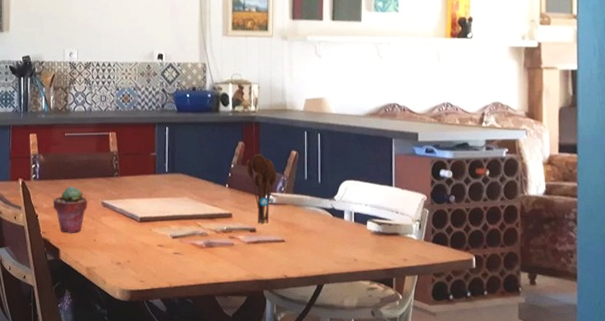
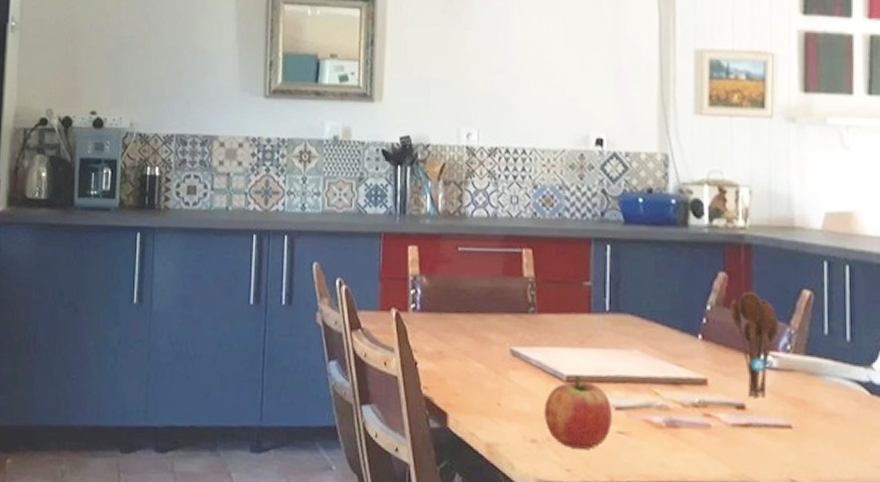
potted succulent: present [53,186,88,233] -> none [439,323,490,392]
apple: none [125,217,171,266] -> present [544,375,612,449]

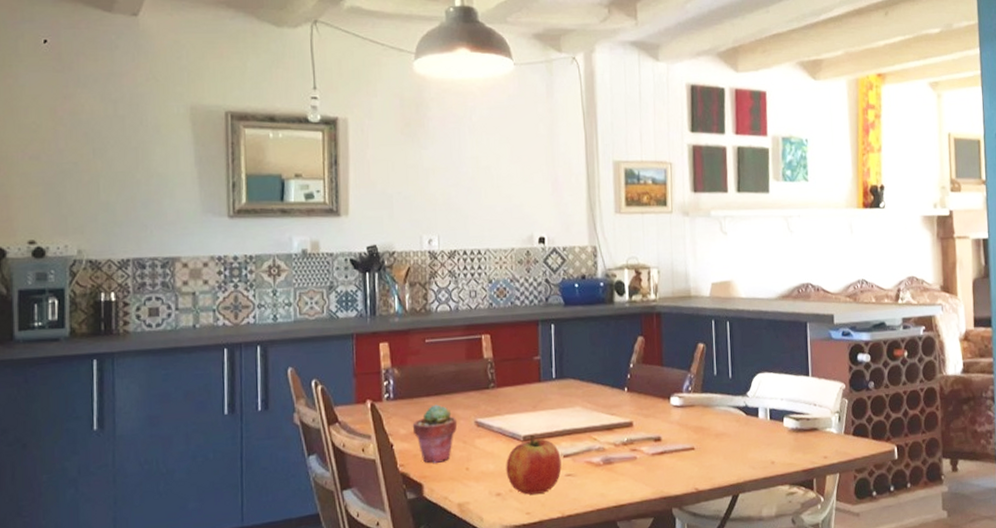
potted succulent: none [439,323,490,392] -> present [412,404,458,464]
utensil holder: present [730,291,779,399] -> none [647,349,683,431]

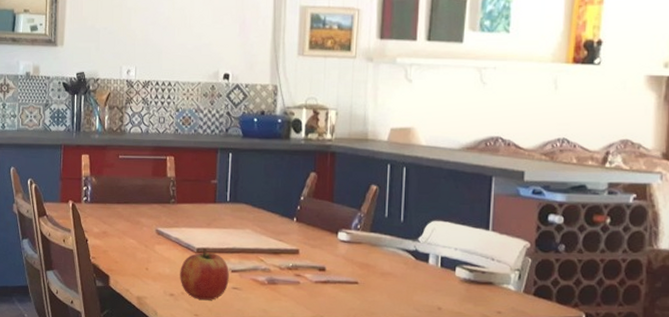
potted succulent: present [412,404,458,464] -> none [104,211,141,260]

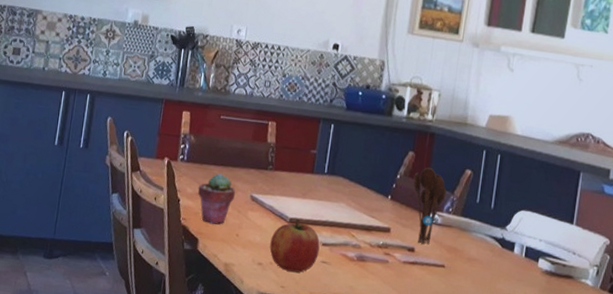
potted succulent: none [104,211,141,260] -> present [198,173,236,225]
utensil holder: none [318,186,353,263] -> present [413,167,447,245]

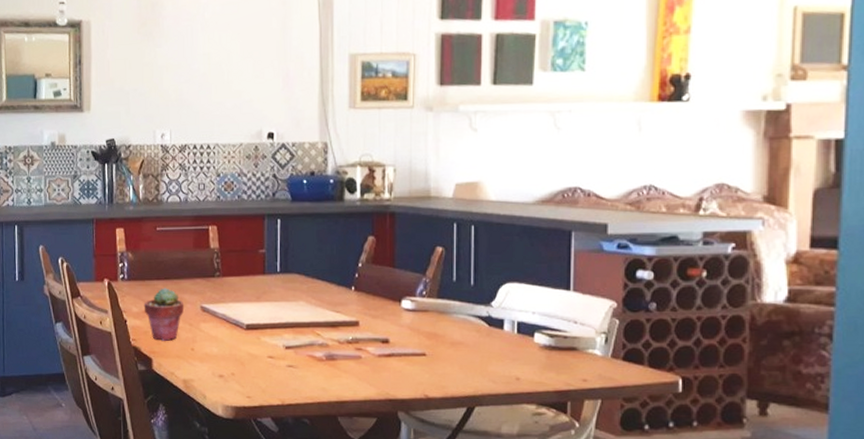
apple: present [269,218,320,273] -> none [229,323,283,380]
utensil holder: present [413,167,447,245] -> none [377,250,417,334]

